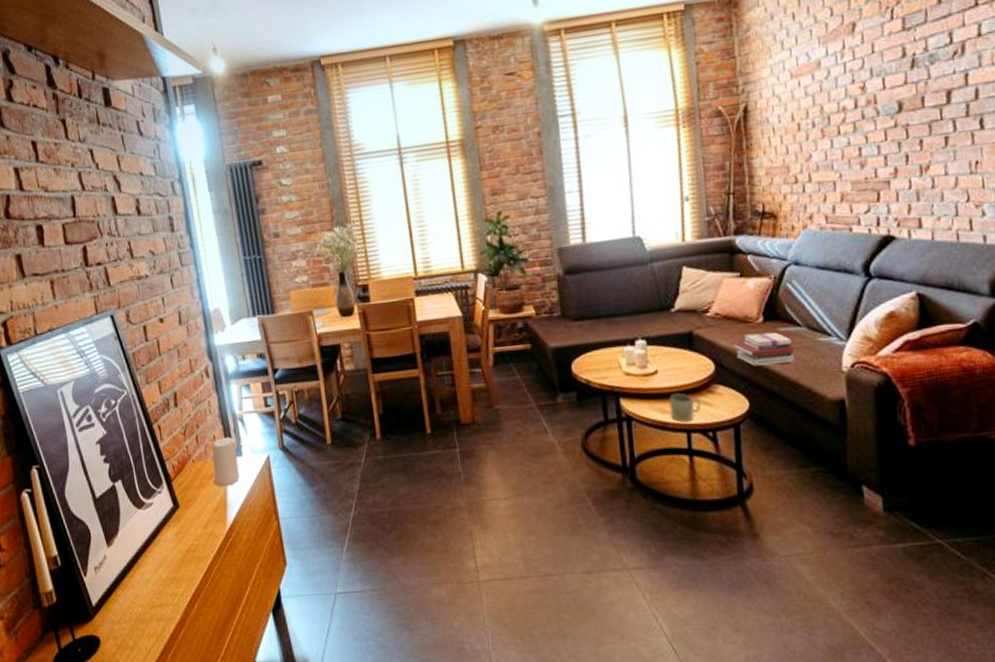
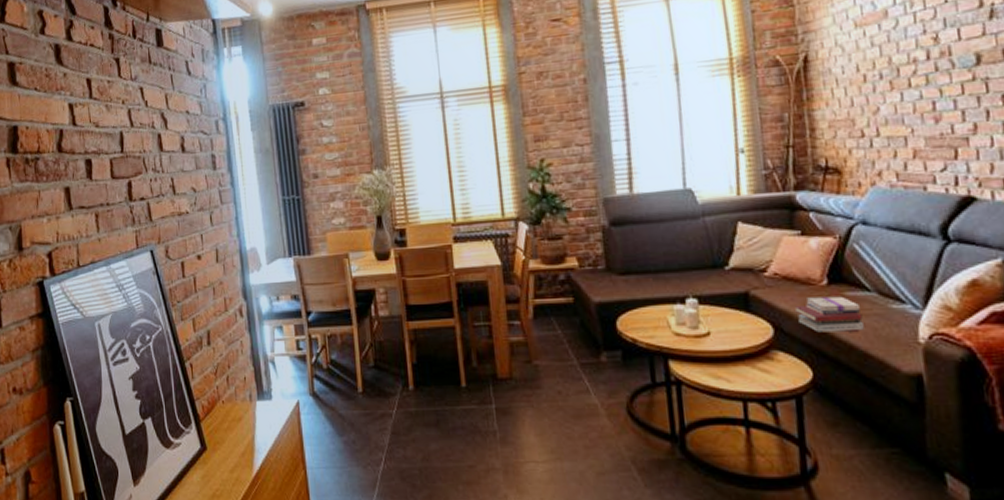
candle: present [211,436,240,487] -> none [241,379,268,430]
mug: present [669,392,702,423] -> none [723,357,759,390]

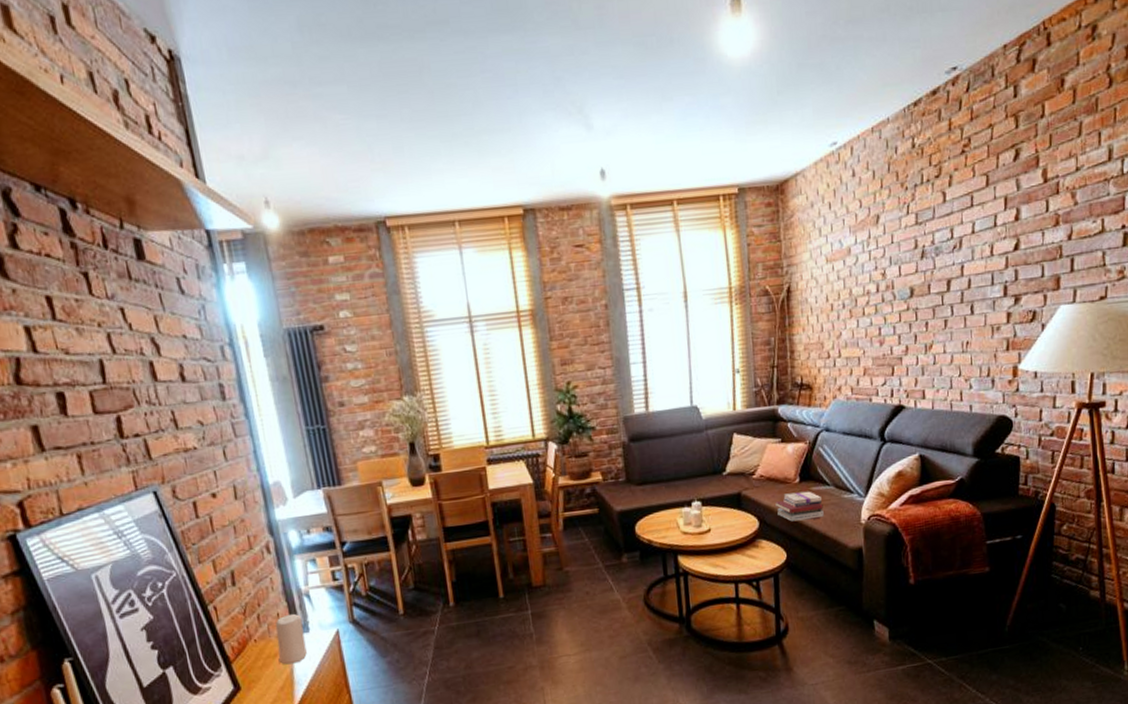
candle: none [241,379,268,430] -> present [275,613,307,665]

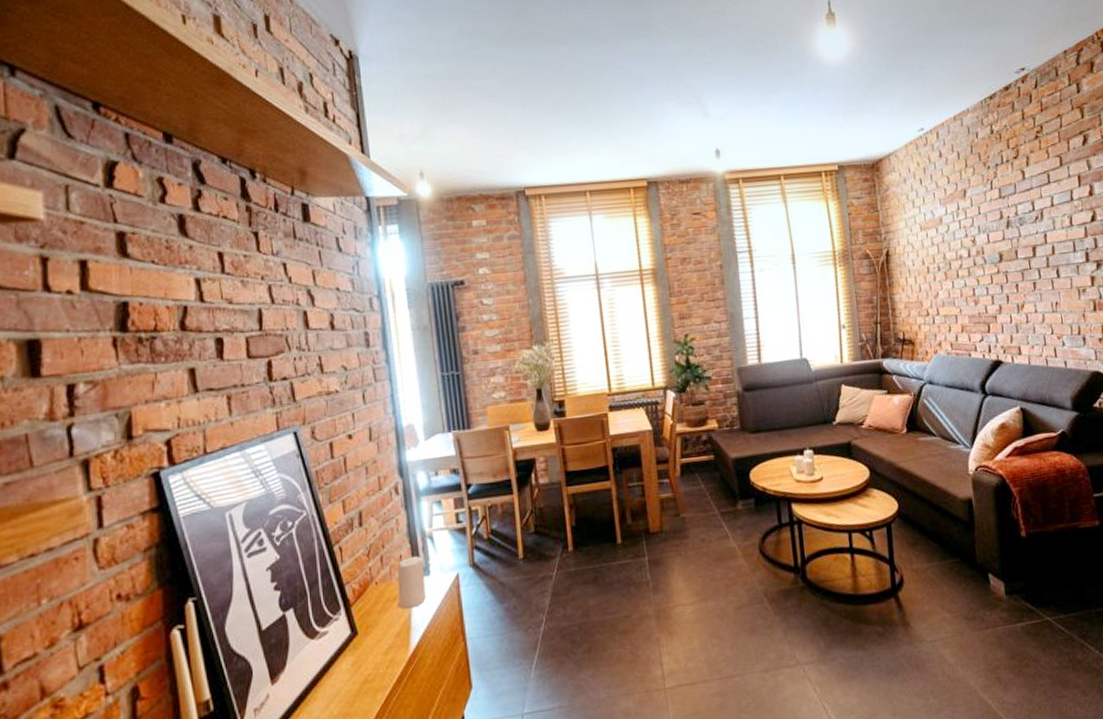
books: present [775,491,824,522] -> none [884,441,932,472]

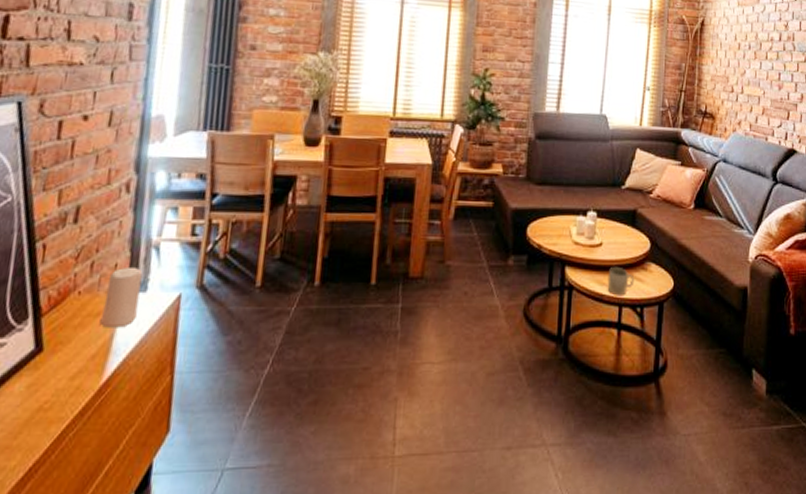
mug: none [833,497,860,524] -> present [607,266,635,296]

